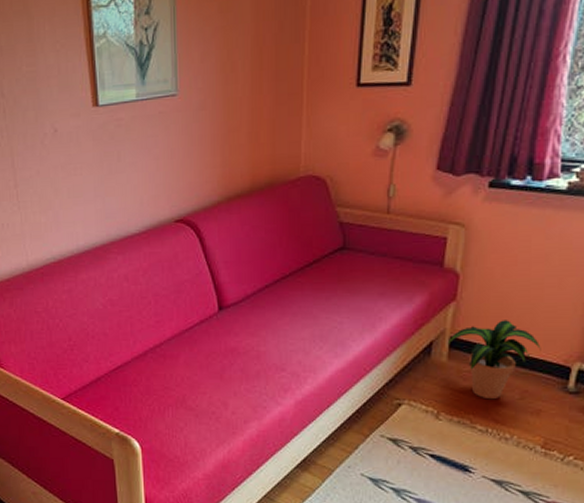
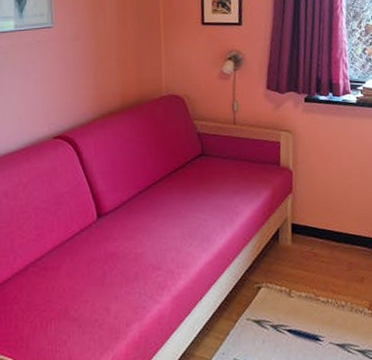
potted plant: present [447,320,541,400] -> none [290,205,357,274]

